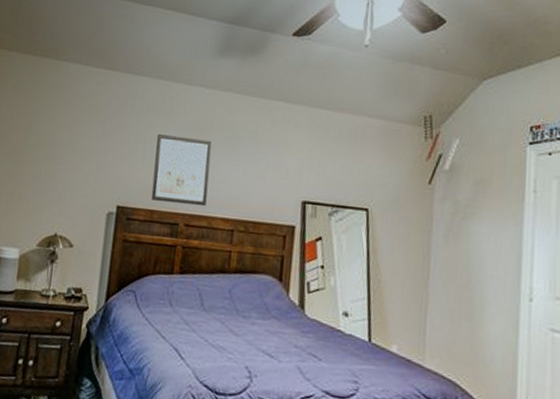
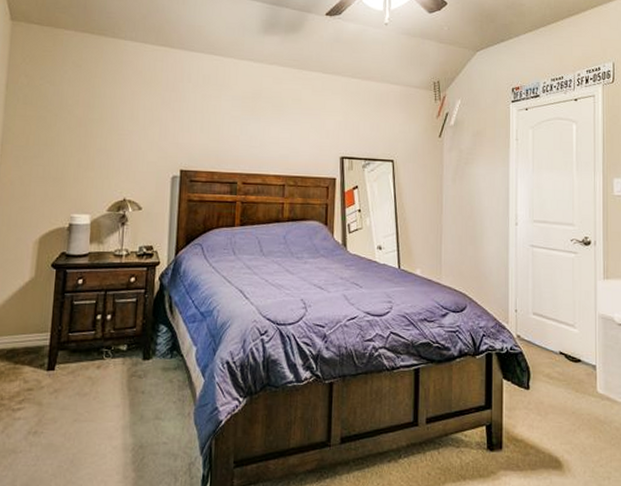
wall art: present [151,134,212,207] -> none [211,104,262,166]

